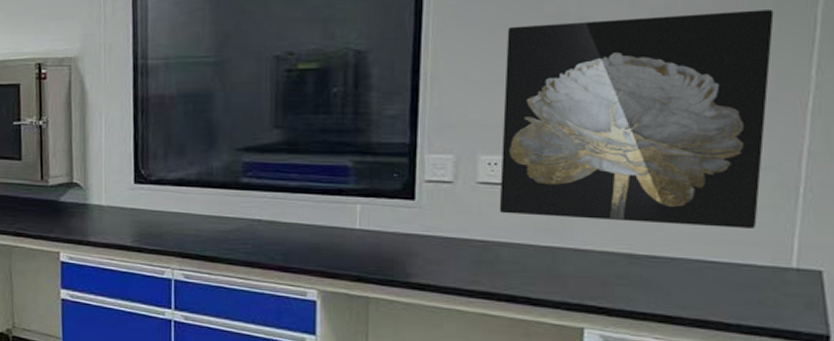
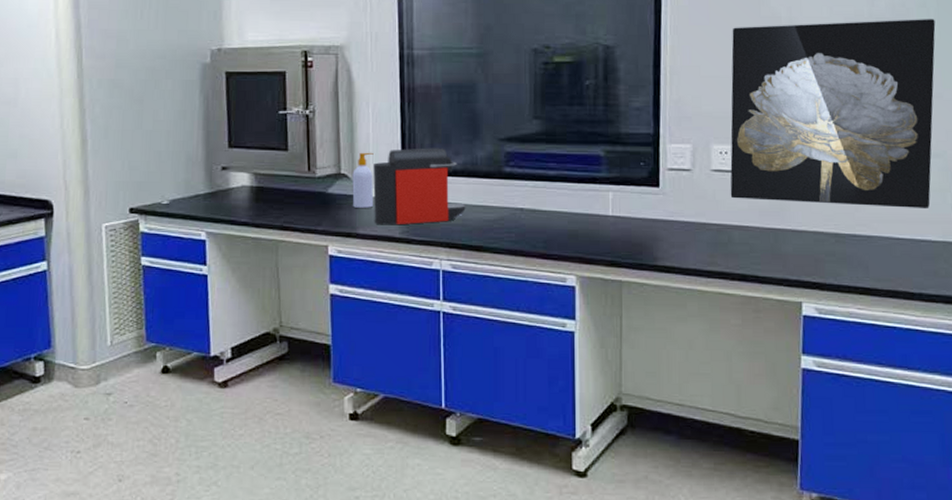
soap bottle: none [84,162,106,217] -> present [352,152,374,209]
coffee maker: none [105,157,200,234] -> present [373,148,466,225]

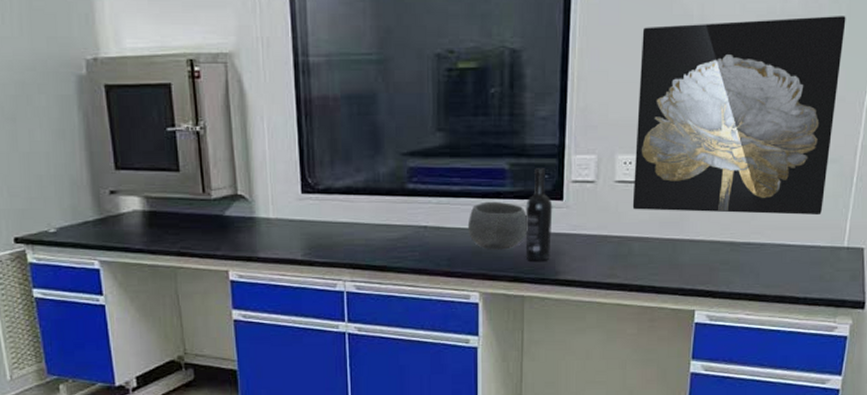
soap bottle: present [352,152,374,209] -> none [250,171,274,232]
coffee maker: present [373,148,466,225] -> none [271,164,369,248]
bowl: none [563,186,623,234] -> present [467,201,527,250]
wine bottle: none [621,156,649,246] -> present [525,168,553,261]

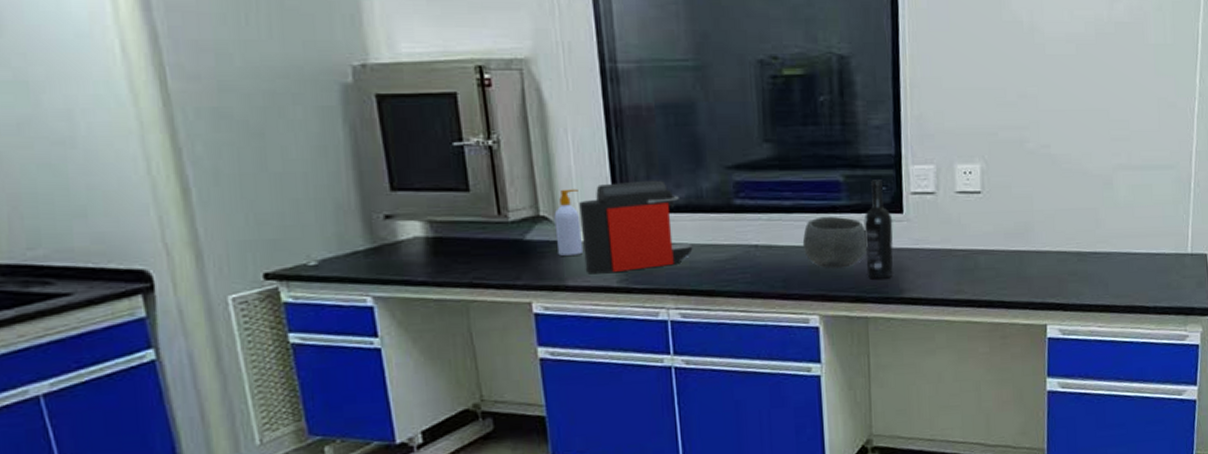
soap bottle: none [250,171,274,232] -> present [554,188,584,257]
coffee maker: none [271,164,369,248] -> present [579,180,693,274]
wall art: present [632,16,846,216] -> none [973,23,1171,223]

